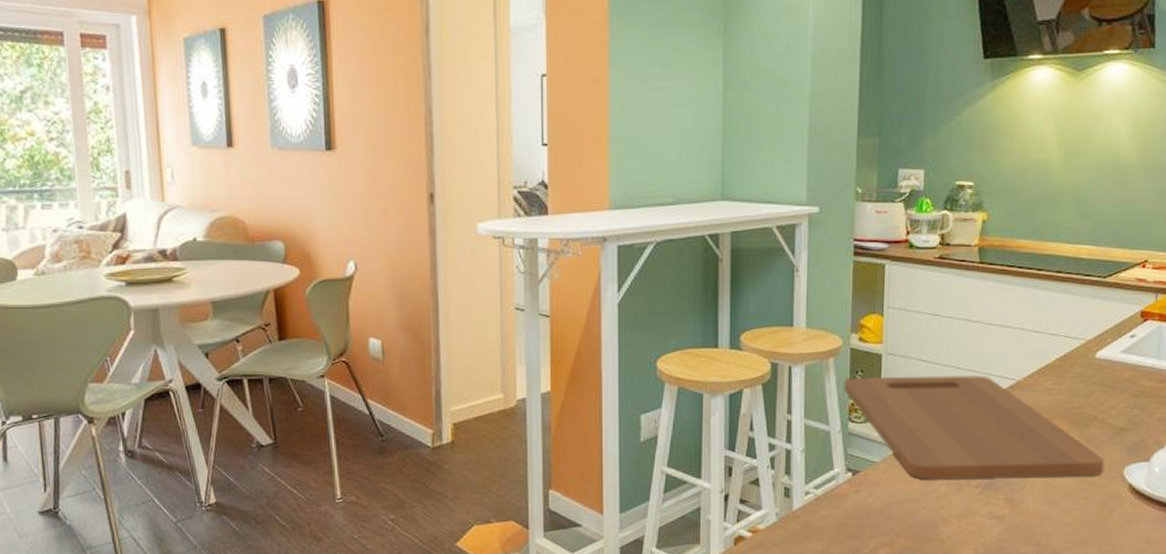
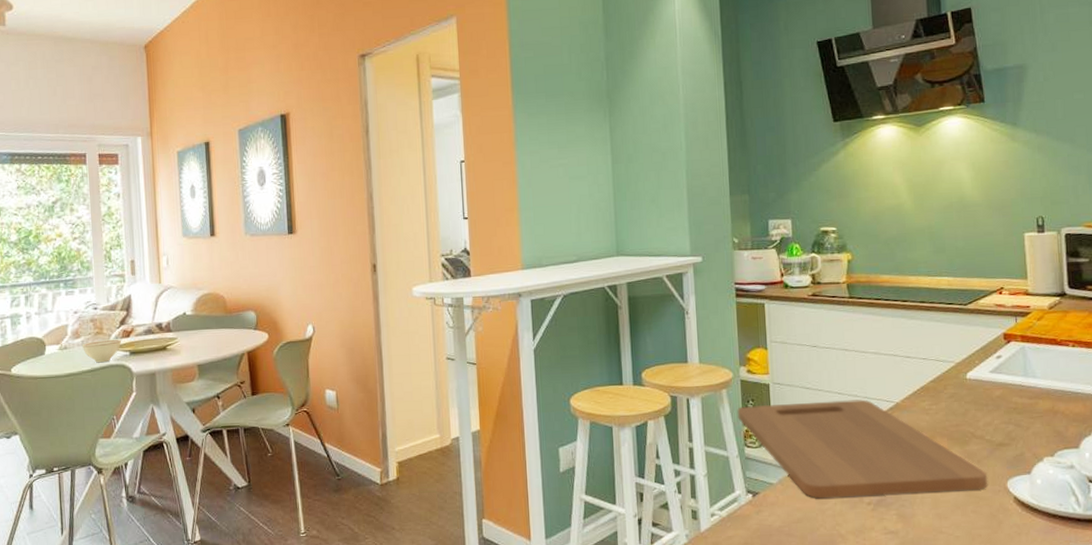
bowl: none [64,266,116,293] -> present [81,339,122,363]

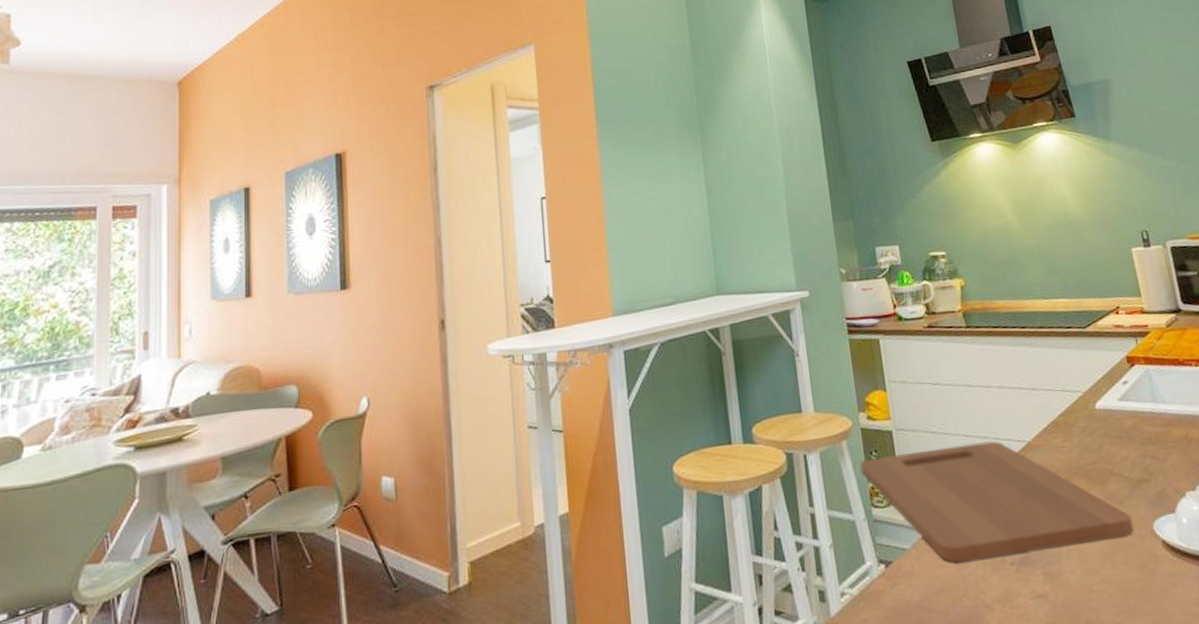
bowl: present [81,339,122,363] -> none [71,431,125,465]

